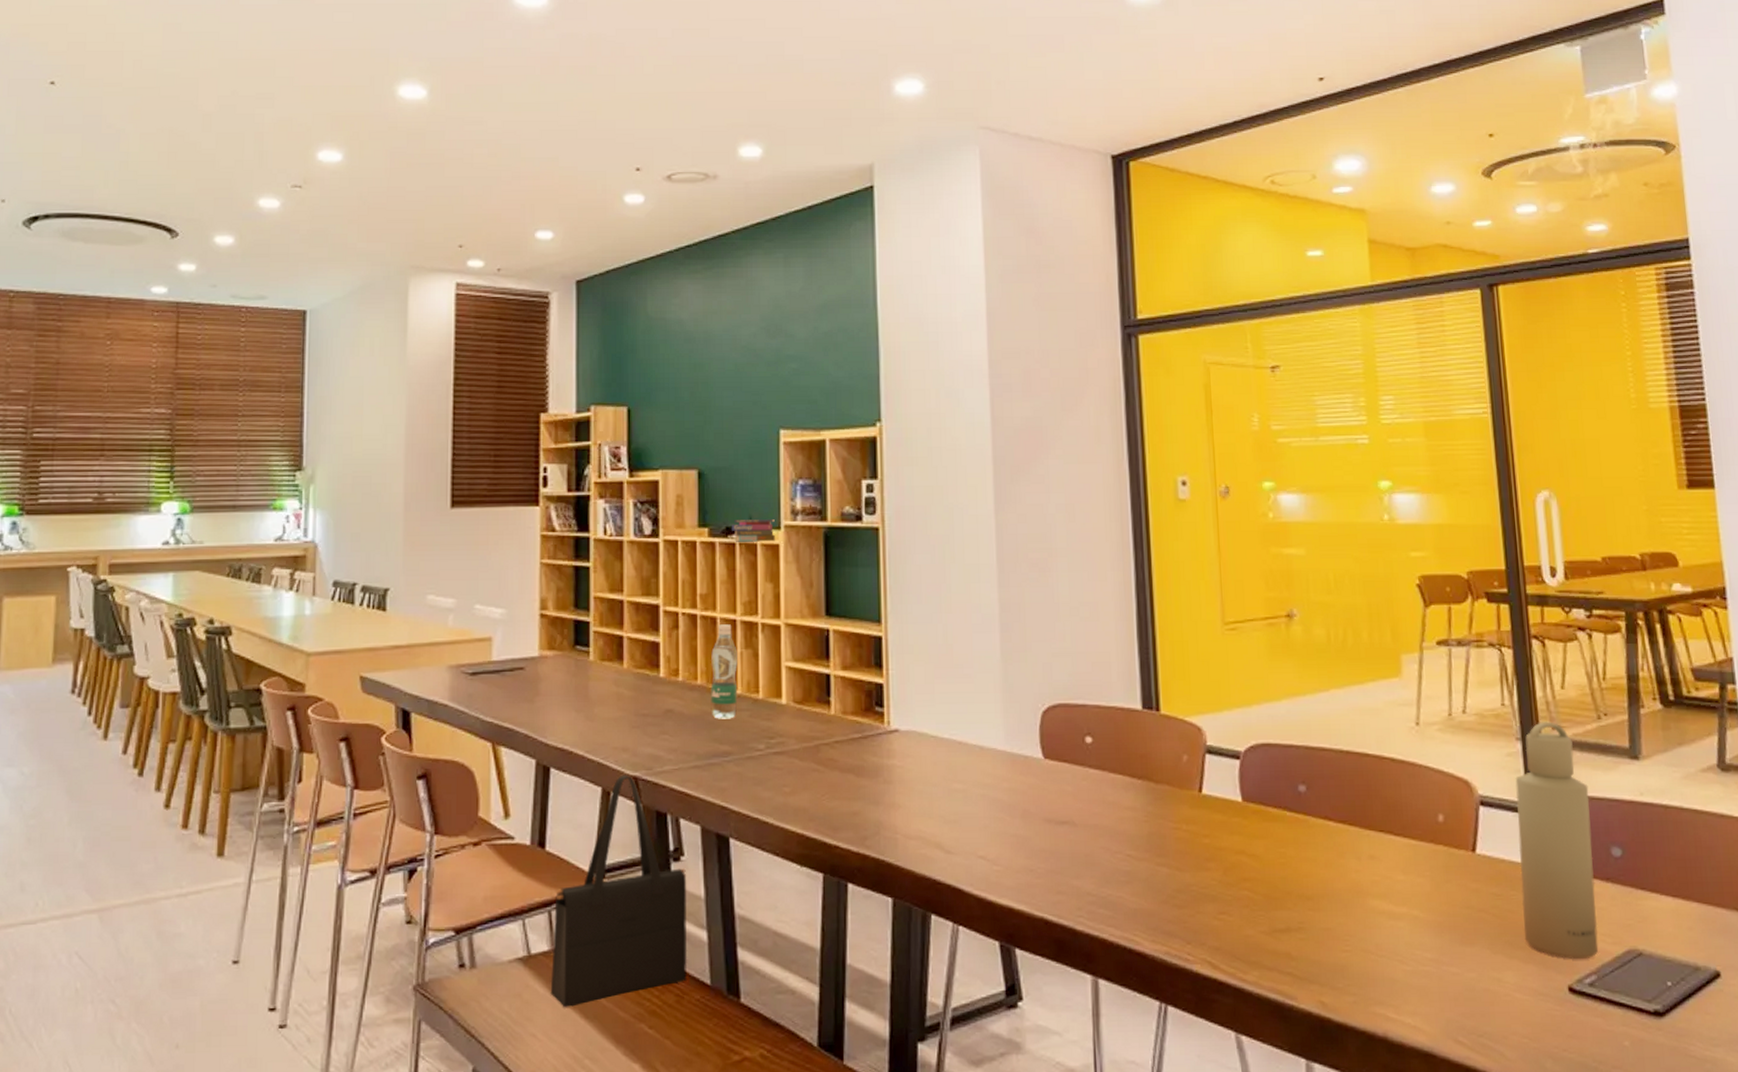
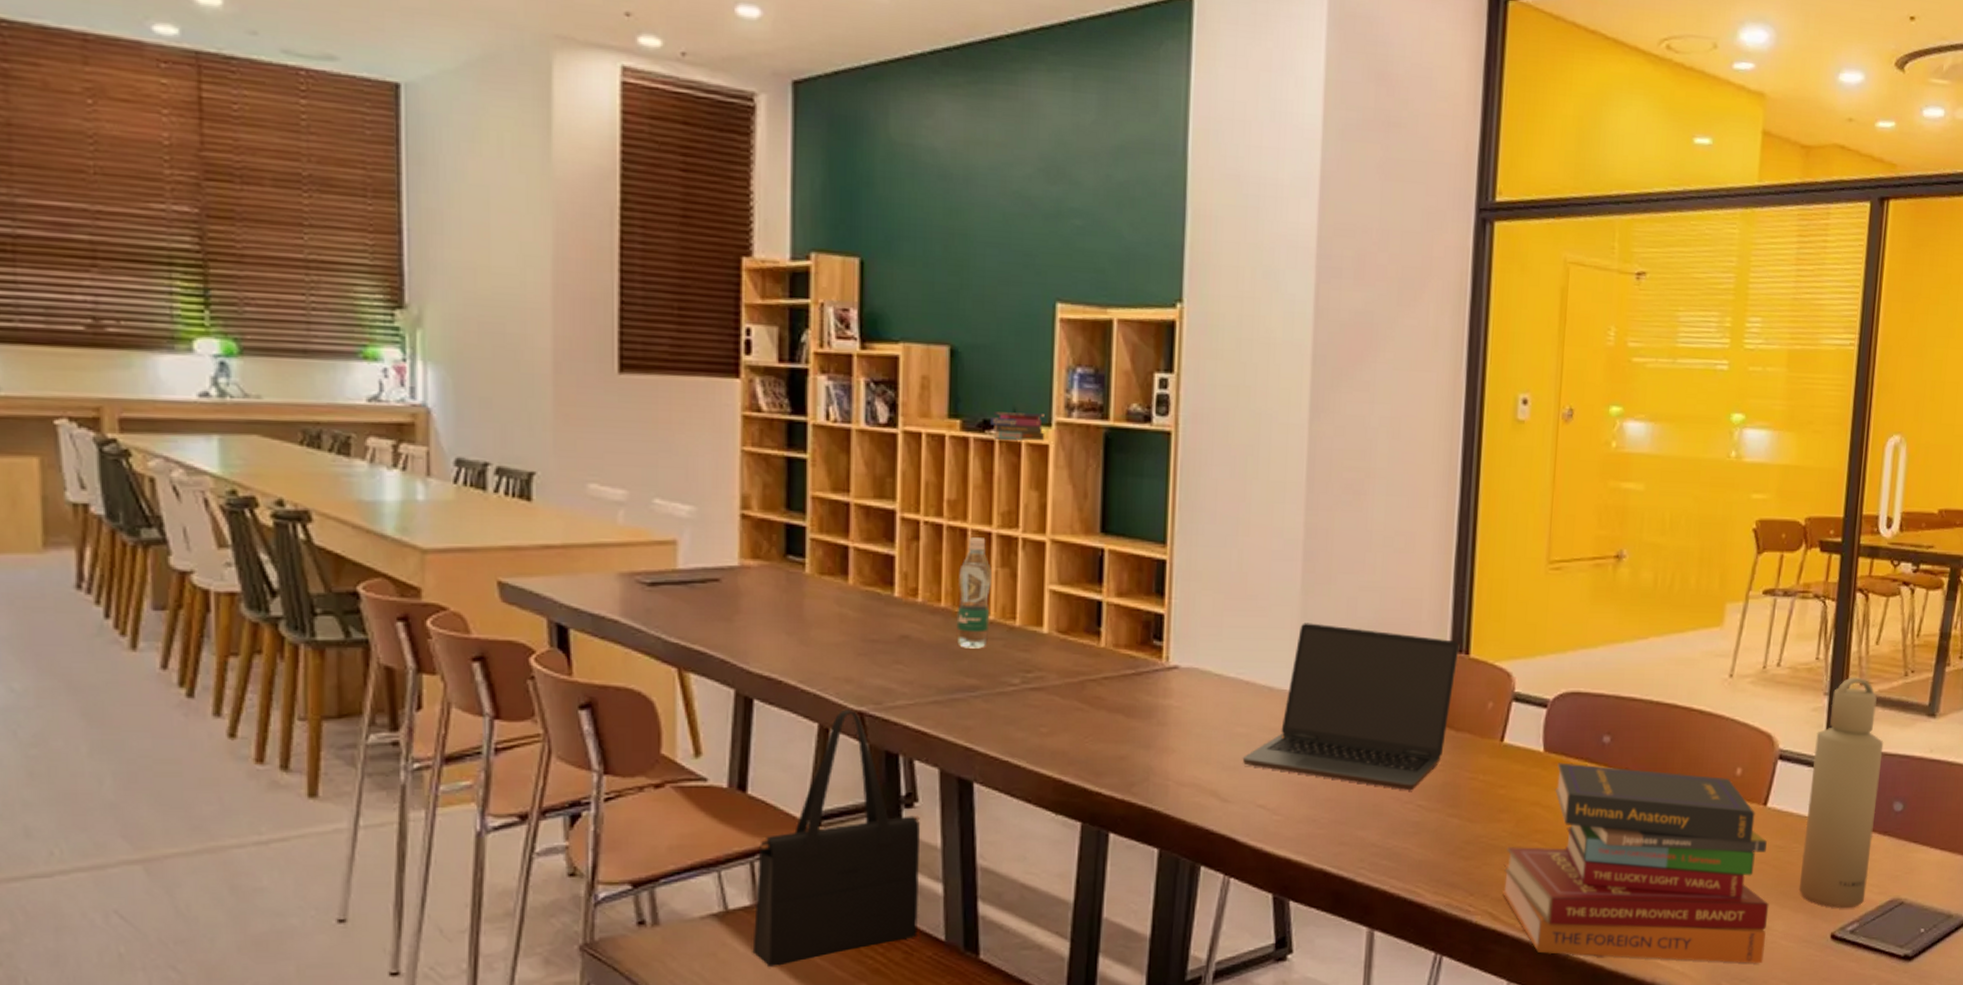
laptop: none [961,687,1150,840] -> present [1242,623,1460,790]
books: none [1216,812,1499,1017] -> present [1501,762,1769,963]

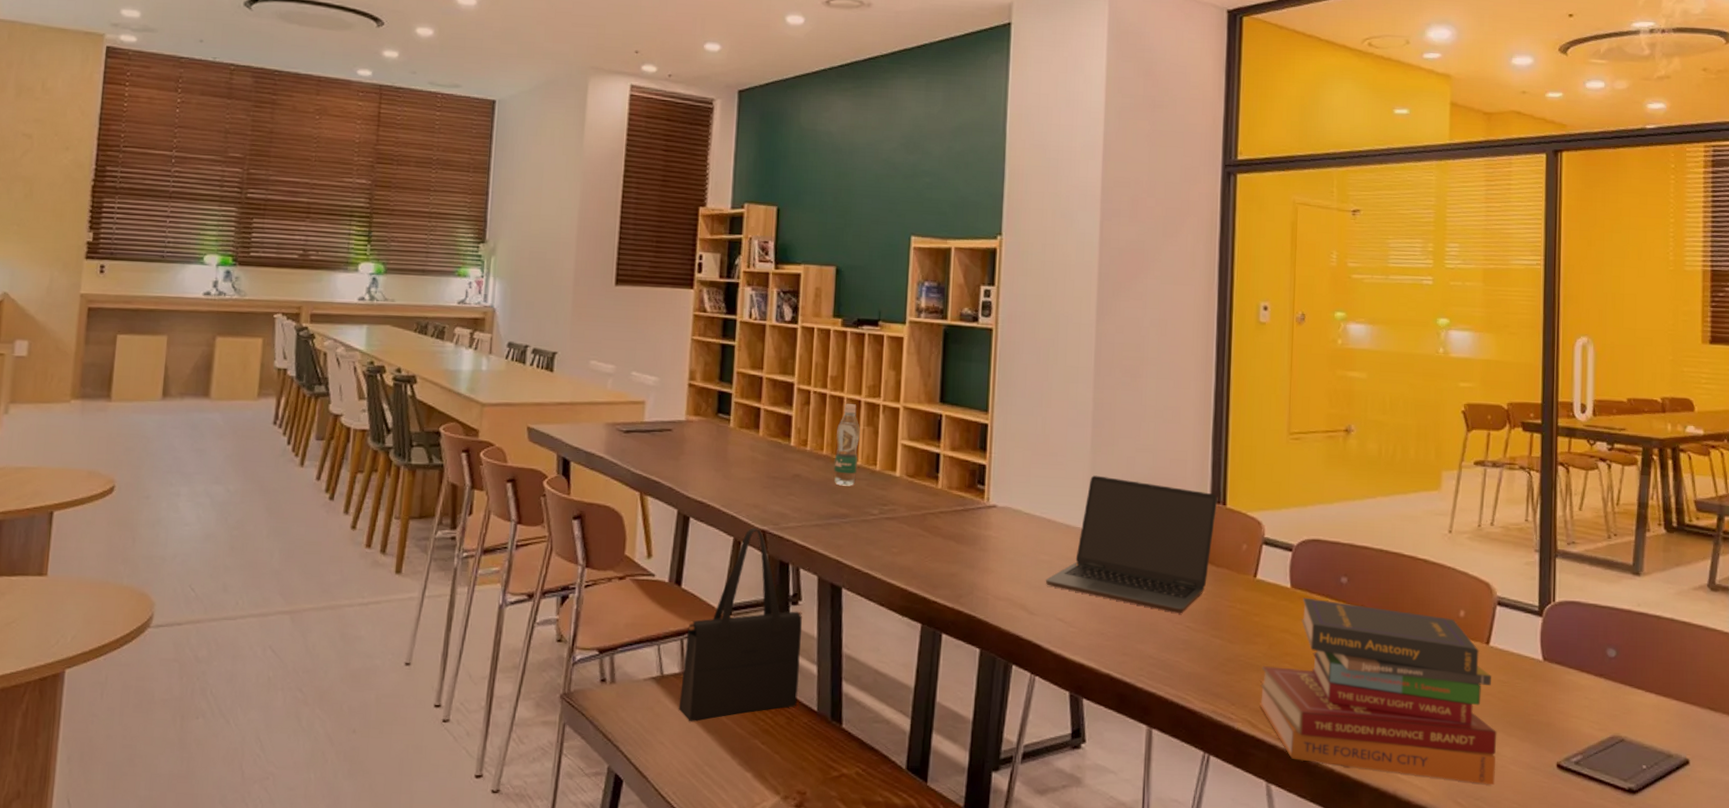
books: present [989,412,1045,441] -> none [862,313,901,335]
bottle: present [1798,677,1884,908] -> none [1523,537,1593,741]

